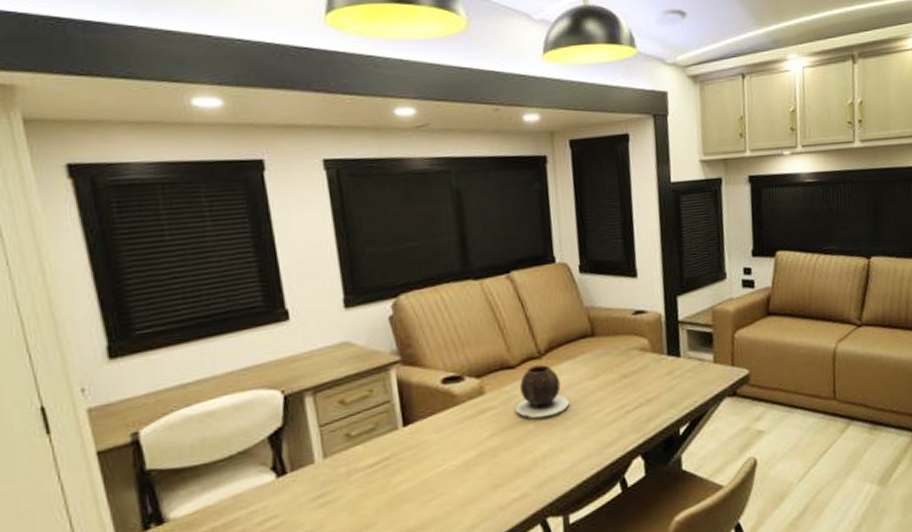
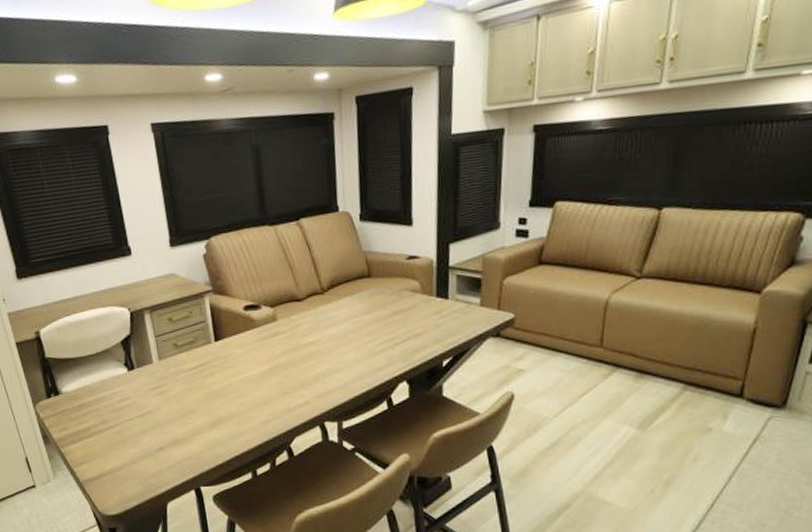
vase: present [515,365,569,420] -> none [301,299,346,344]

